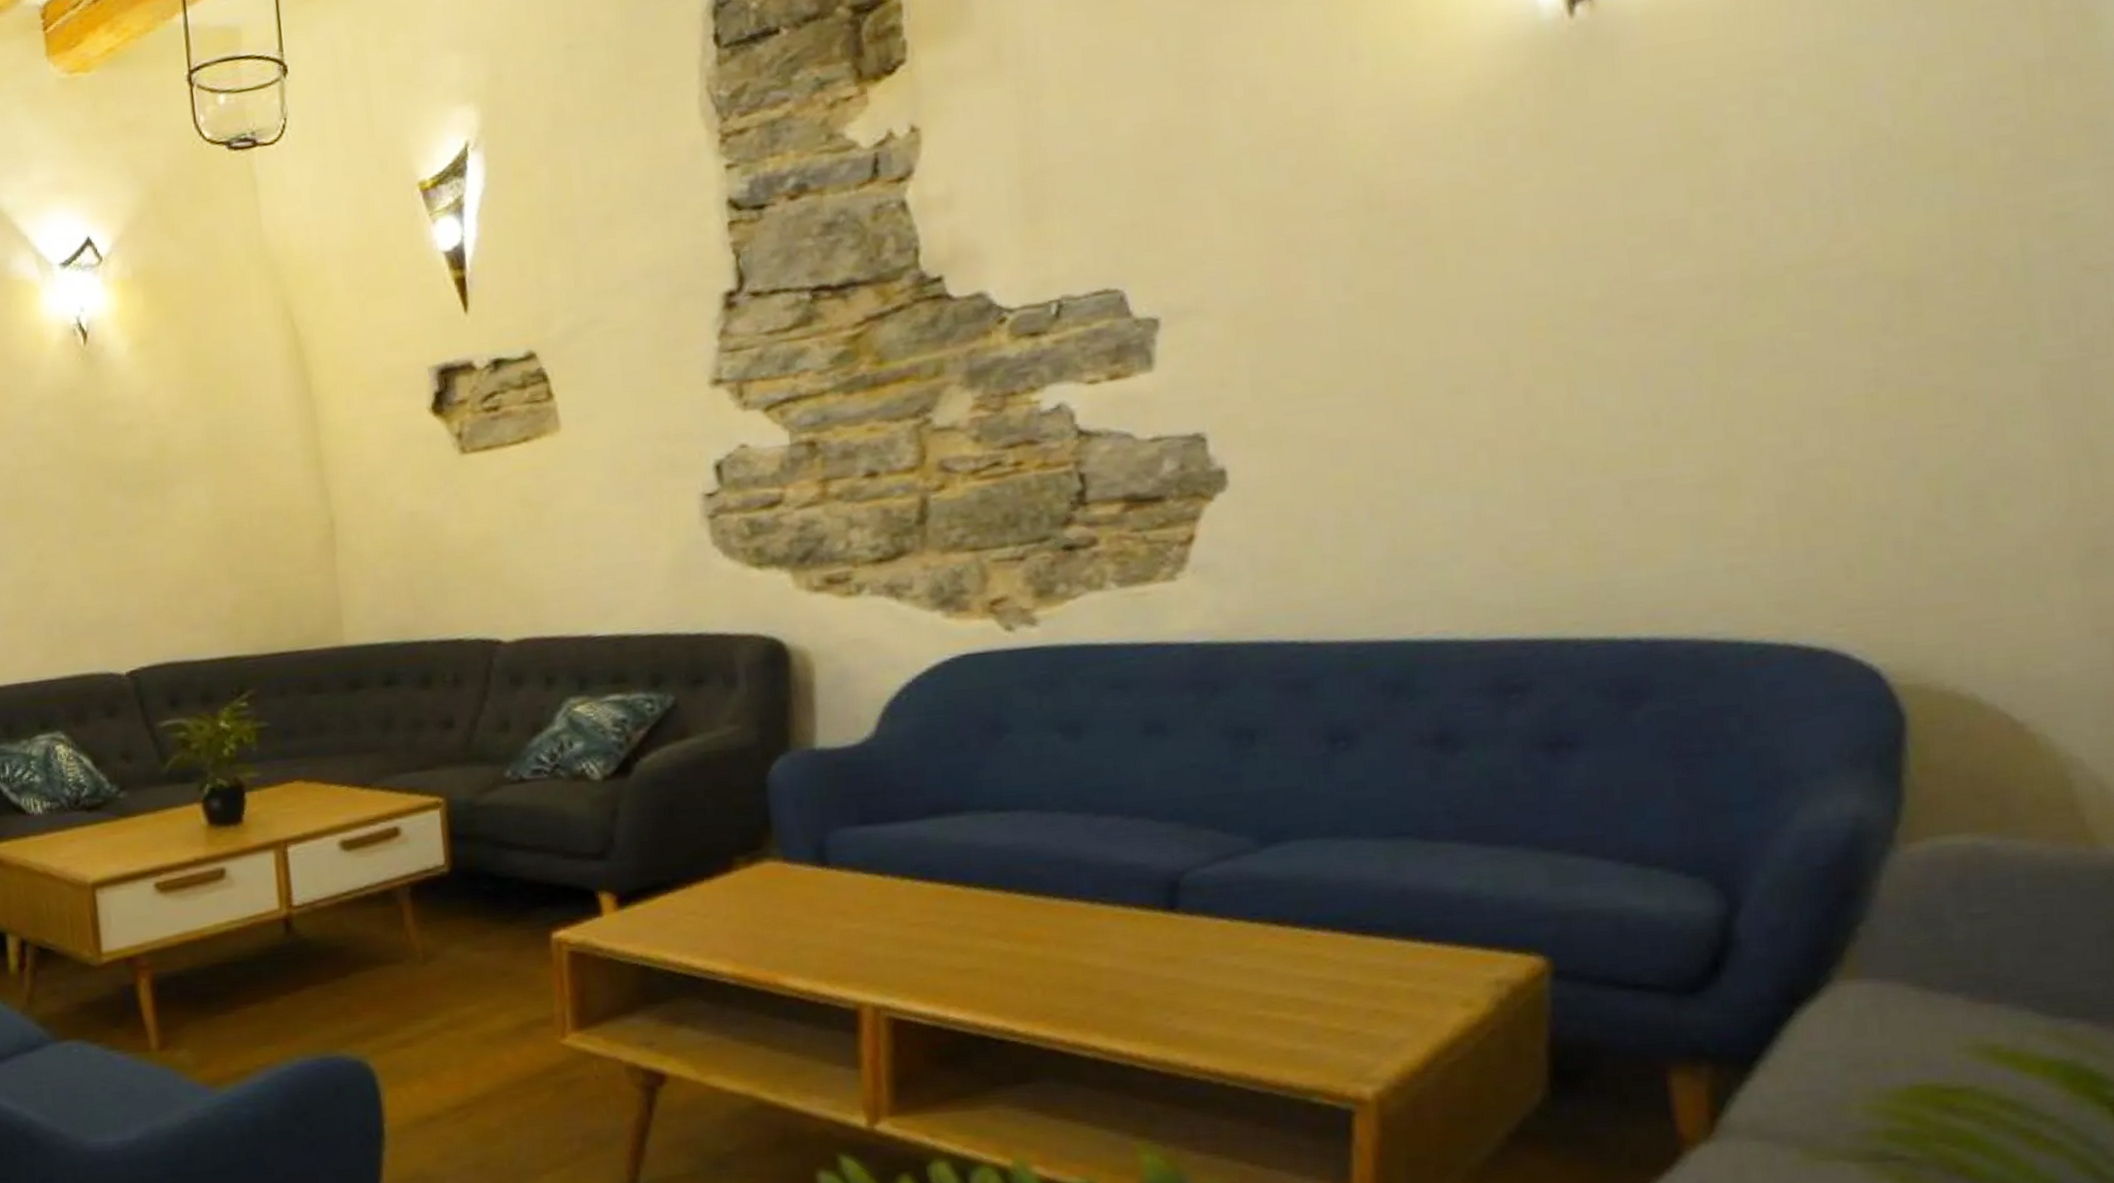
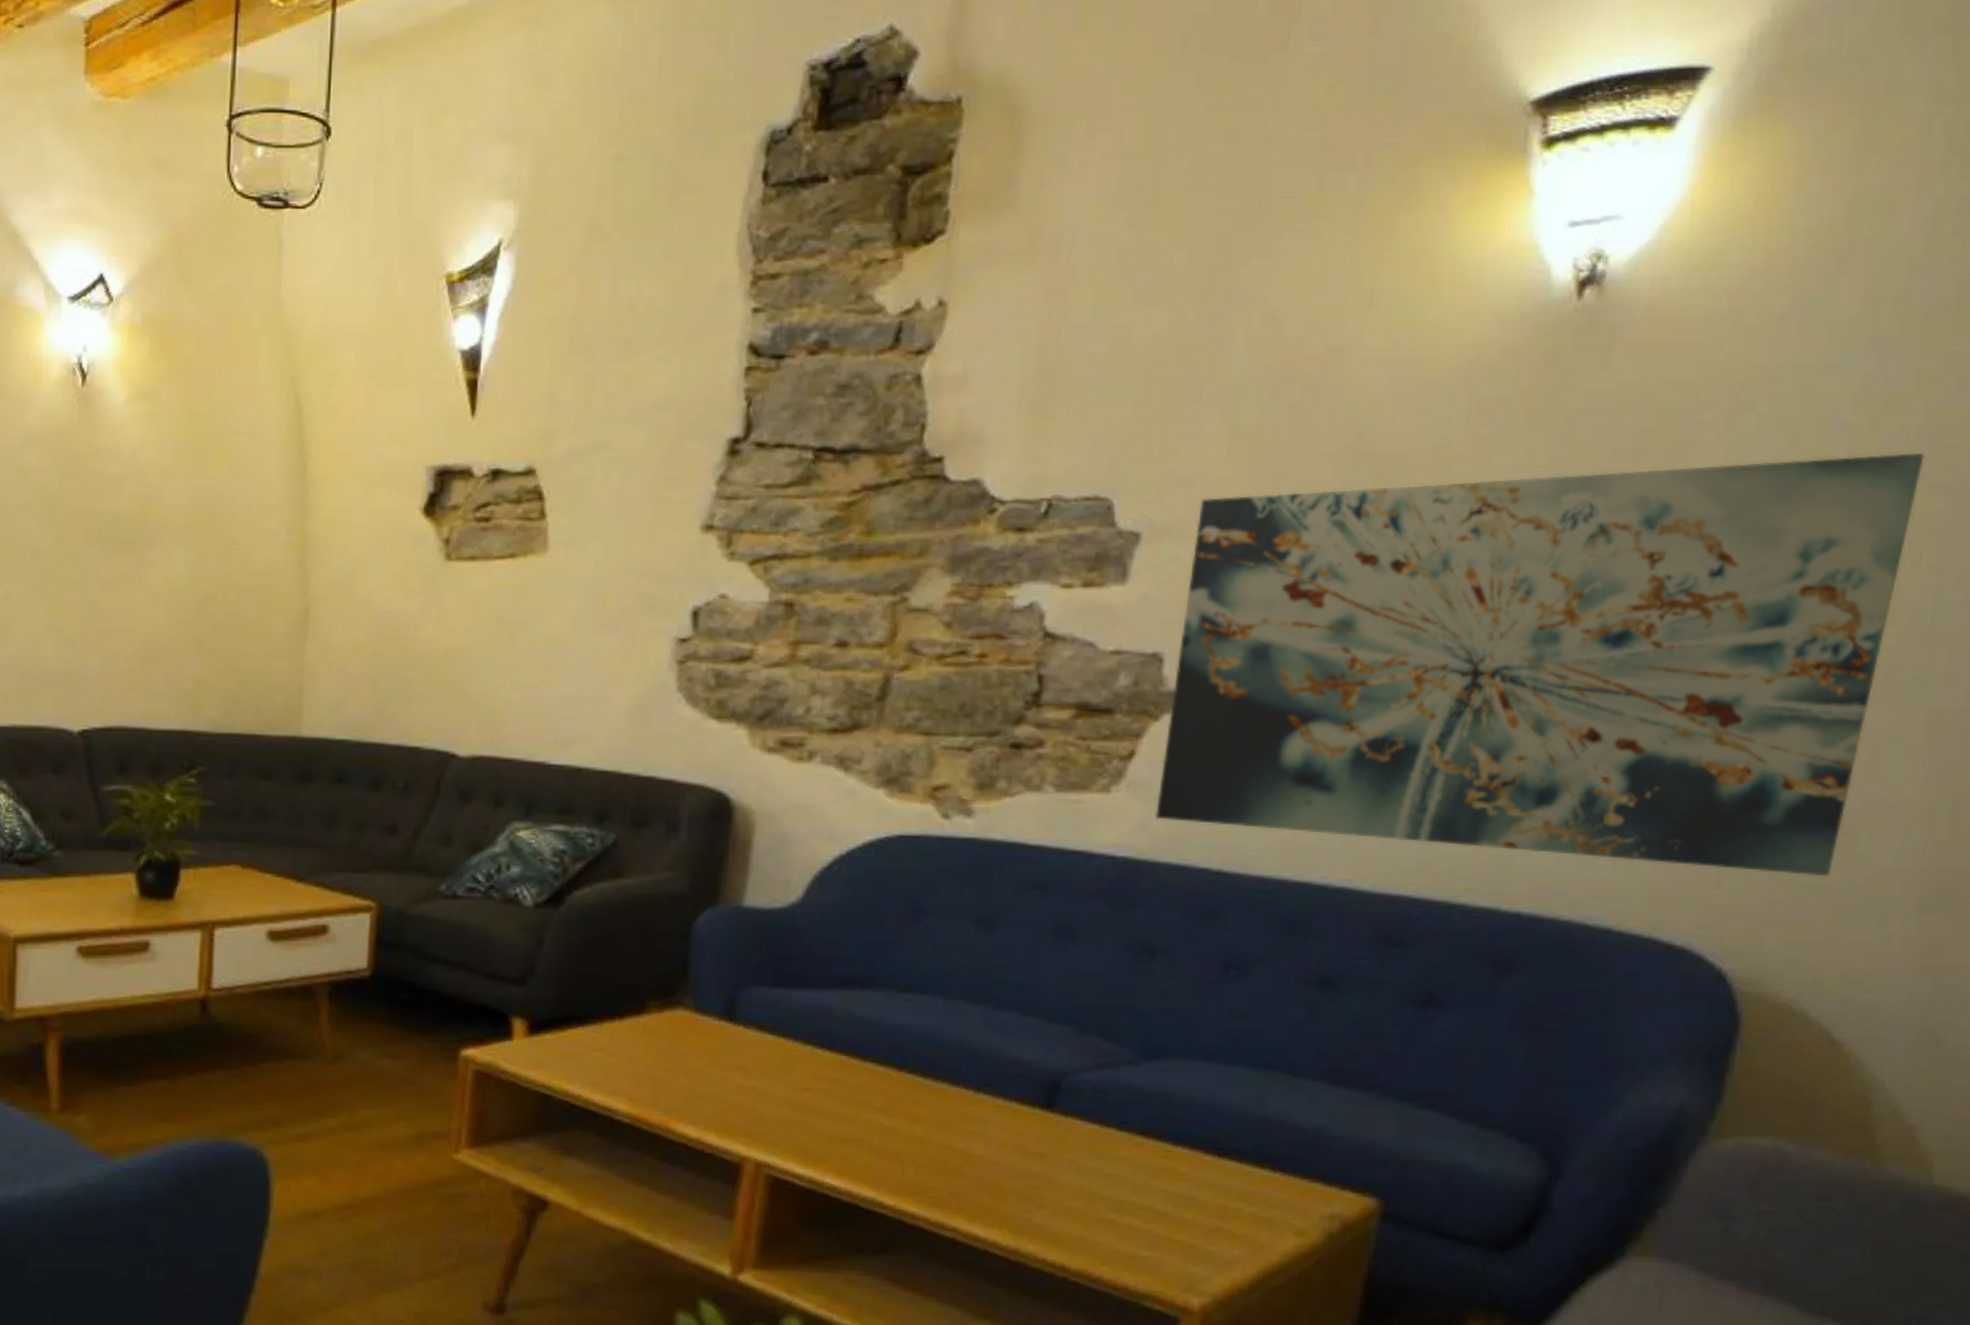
wall art: none [1215,107,1979,600] -> present [1154,452,1925,877]

